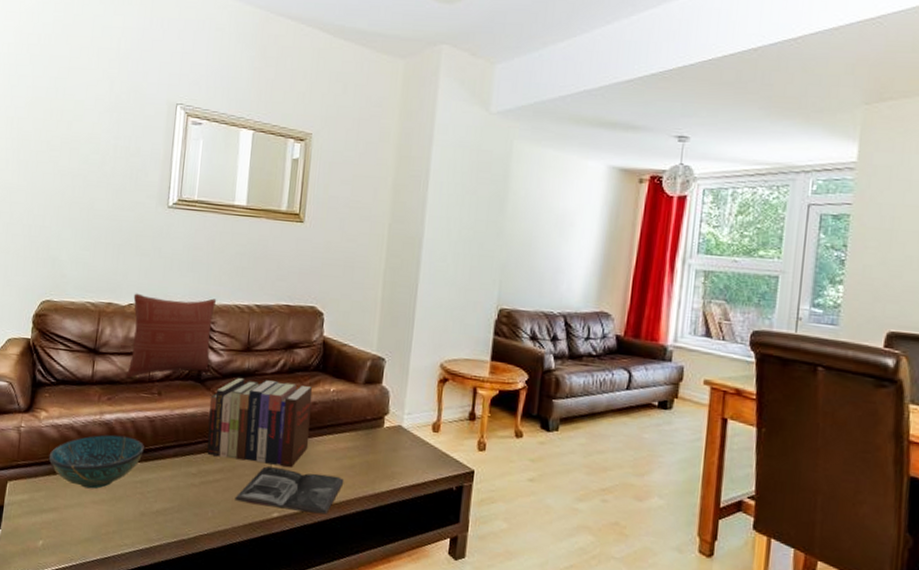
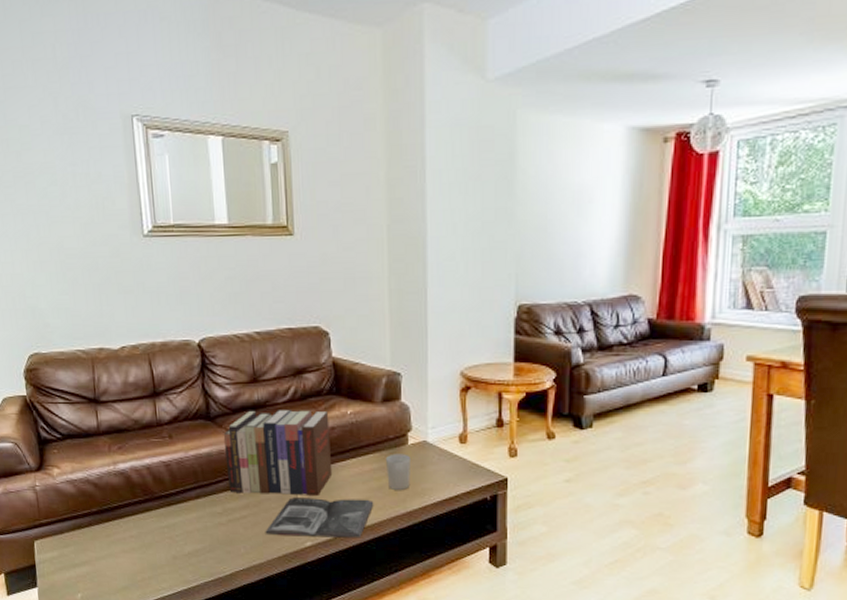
decorative bowl: present [48,434,145,489] -> none [70,483,166,539]
pillow: present [125,293,217,379] -> none [124,330,220,425]
candle holder: none [359,434,385,471] -> present [385,453,412,490]

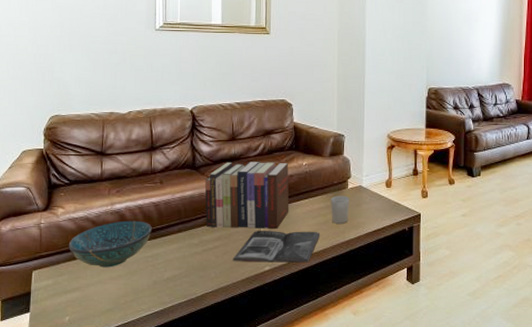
decorative bowl: none [70,483,166,539] -> present [68,220,153,268]

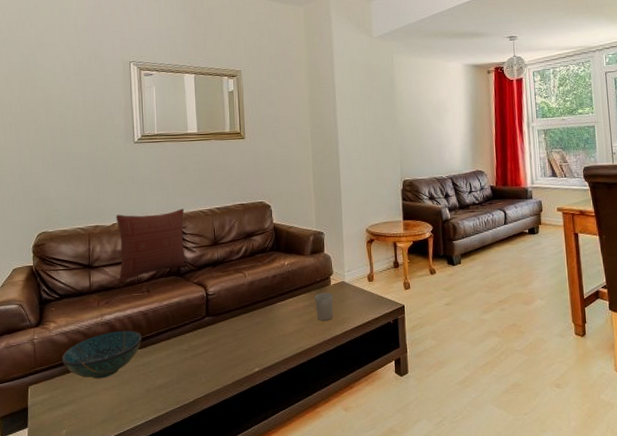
pillow: none [130,101,204,173] -> present [116,208,188,284]
books: present [204,161,289,229] -> none [190,263,275,333]
magazine: present [232,231,321,263] -> none [222,330,307,364]

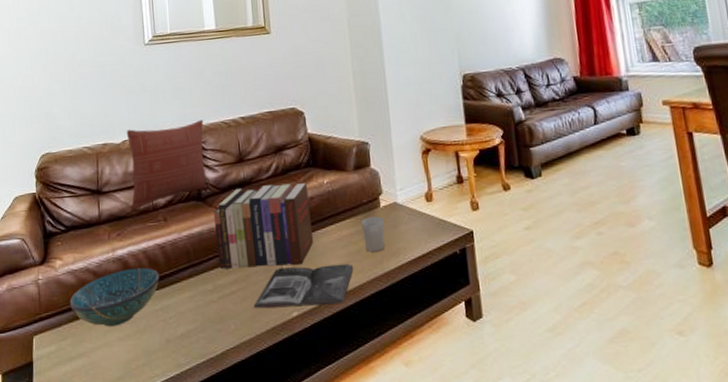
books: none [190,263,275,333] -> present [213,183,314,269]
magazine: none [222,330,307,364] -> present [253,263,354,308]

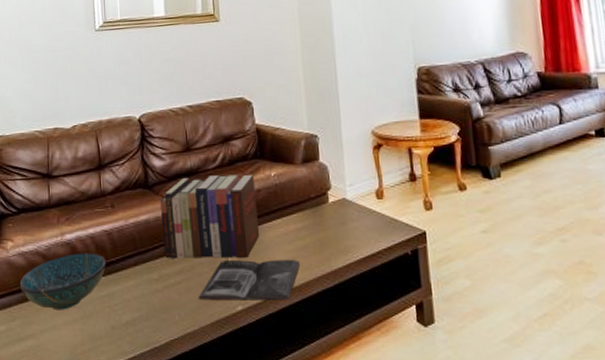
pillow: present [126,119,210,212] -> none [76,107,157,197]
candle holder: present [360,216,386,252] -> none [308,212,334,248]

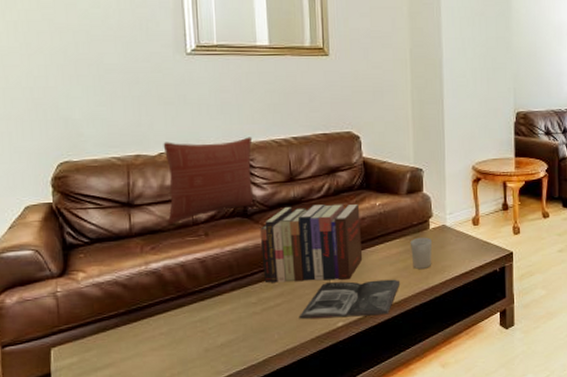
decorative bowl: present [19,253,107,310] -> none [94,280,200,338]
pillow: none [76,107,157,197] -> present [163,137,257,226]
candle holder: none [308,212,334,248] -> present [410,237,433,269]

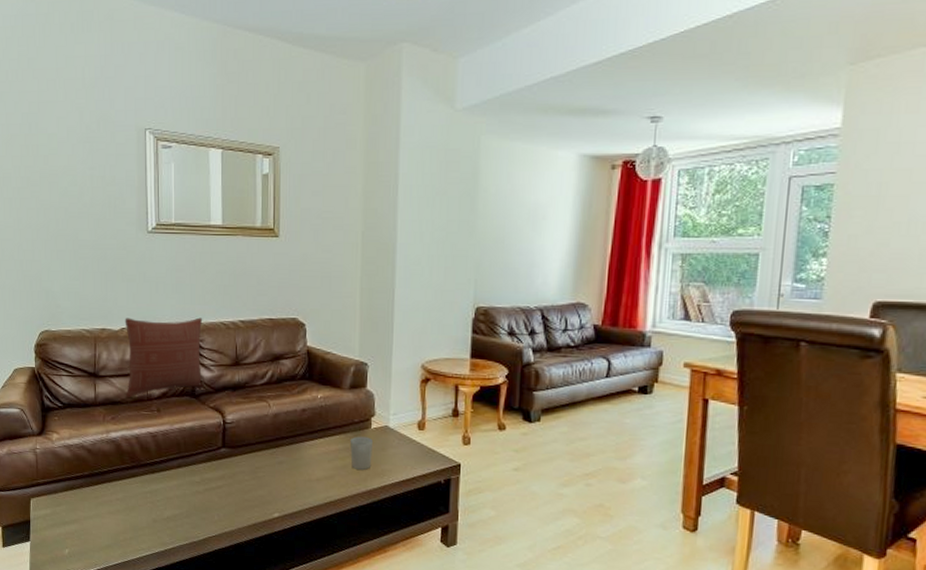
books: present [259,203,363,283] -> none [205,390,302,471]
magazine: present [298,279,401,319] -> none [237,471,338,513]

